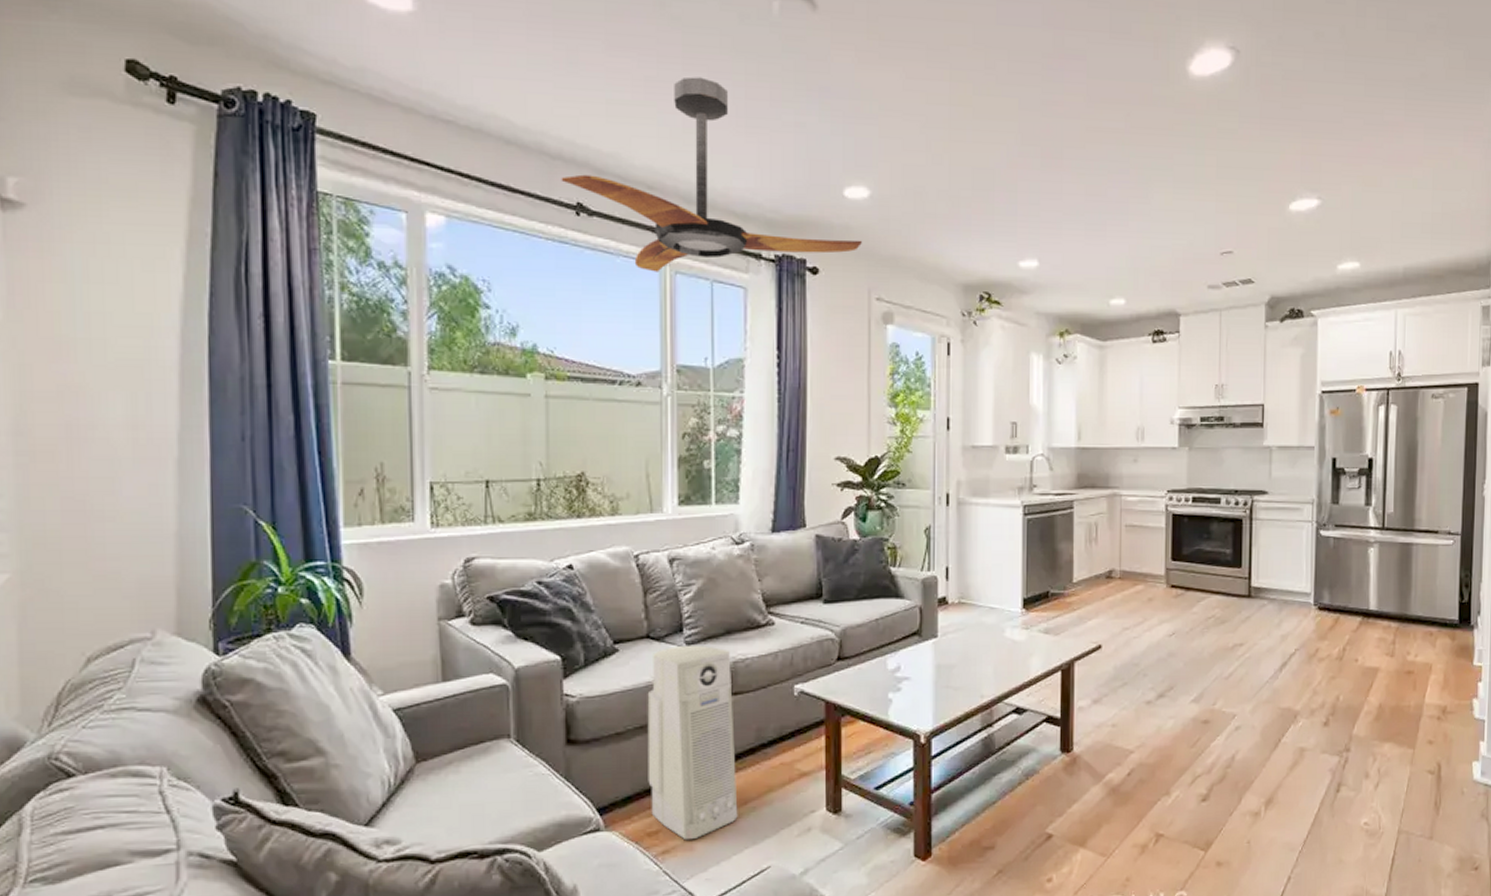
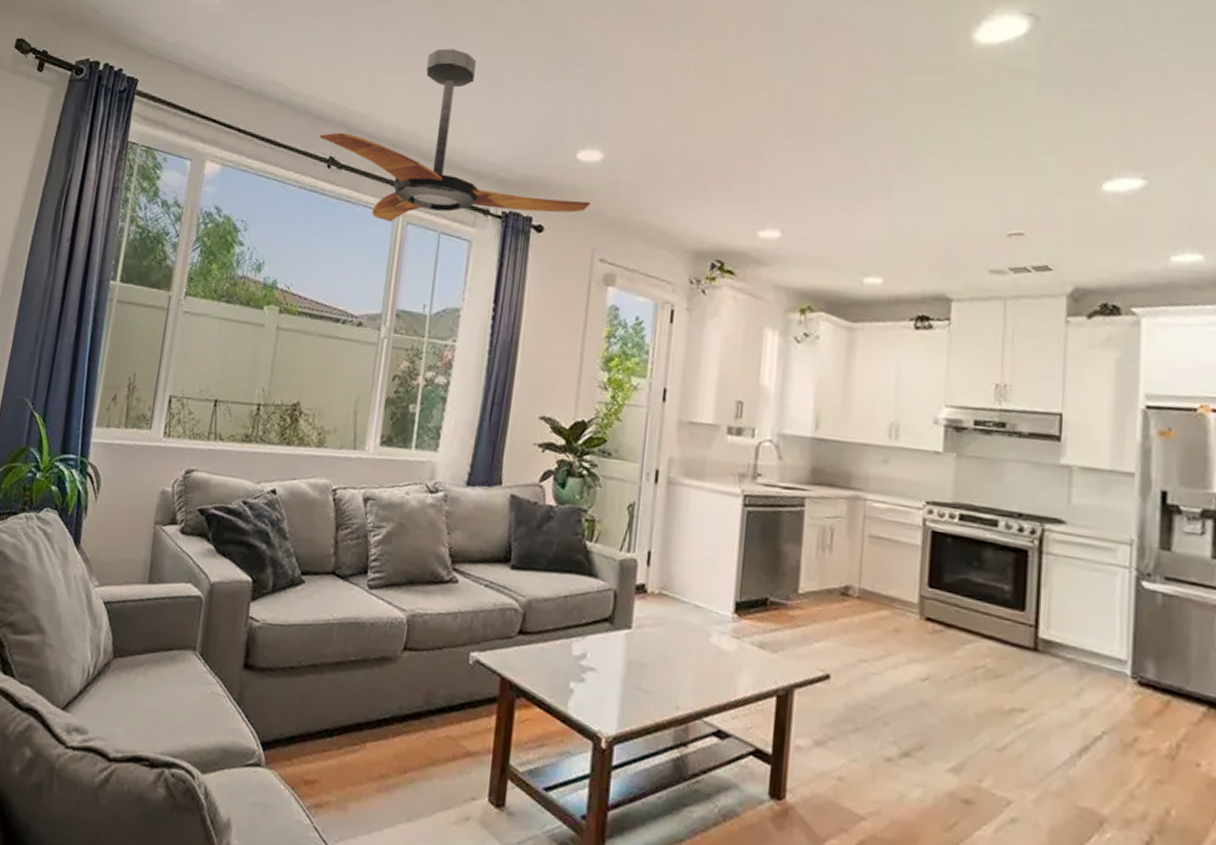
air purifier: present [647,645,738,841] -> none [311,588,410,799]

